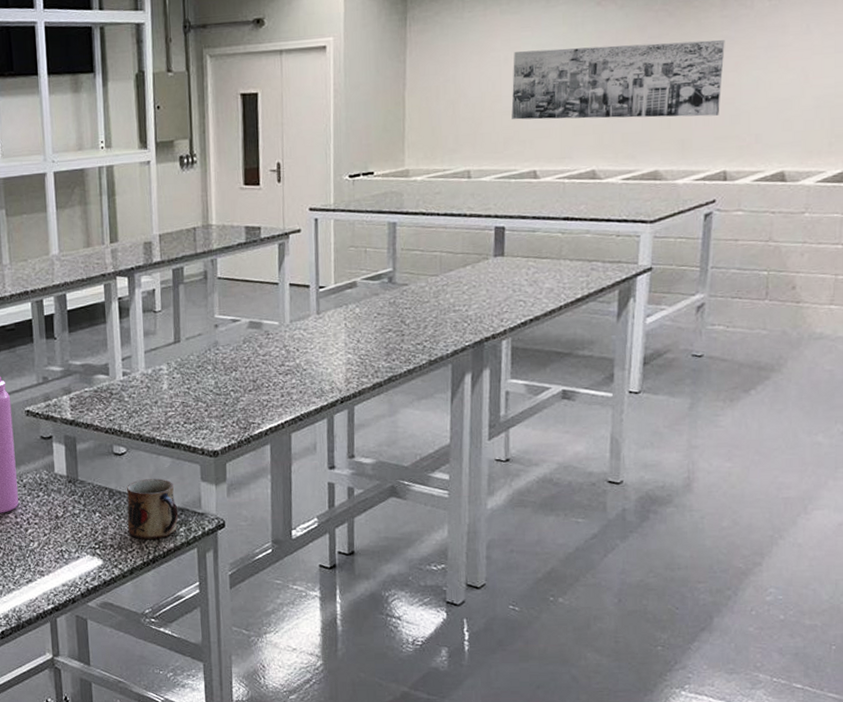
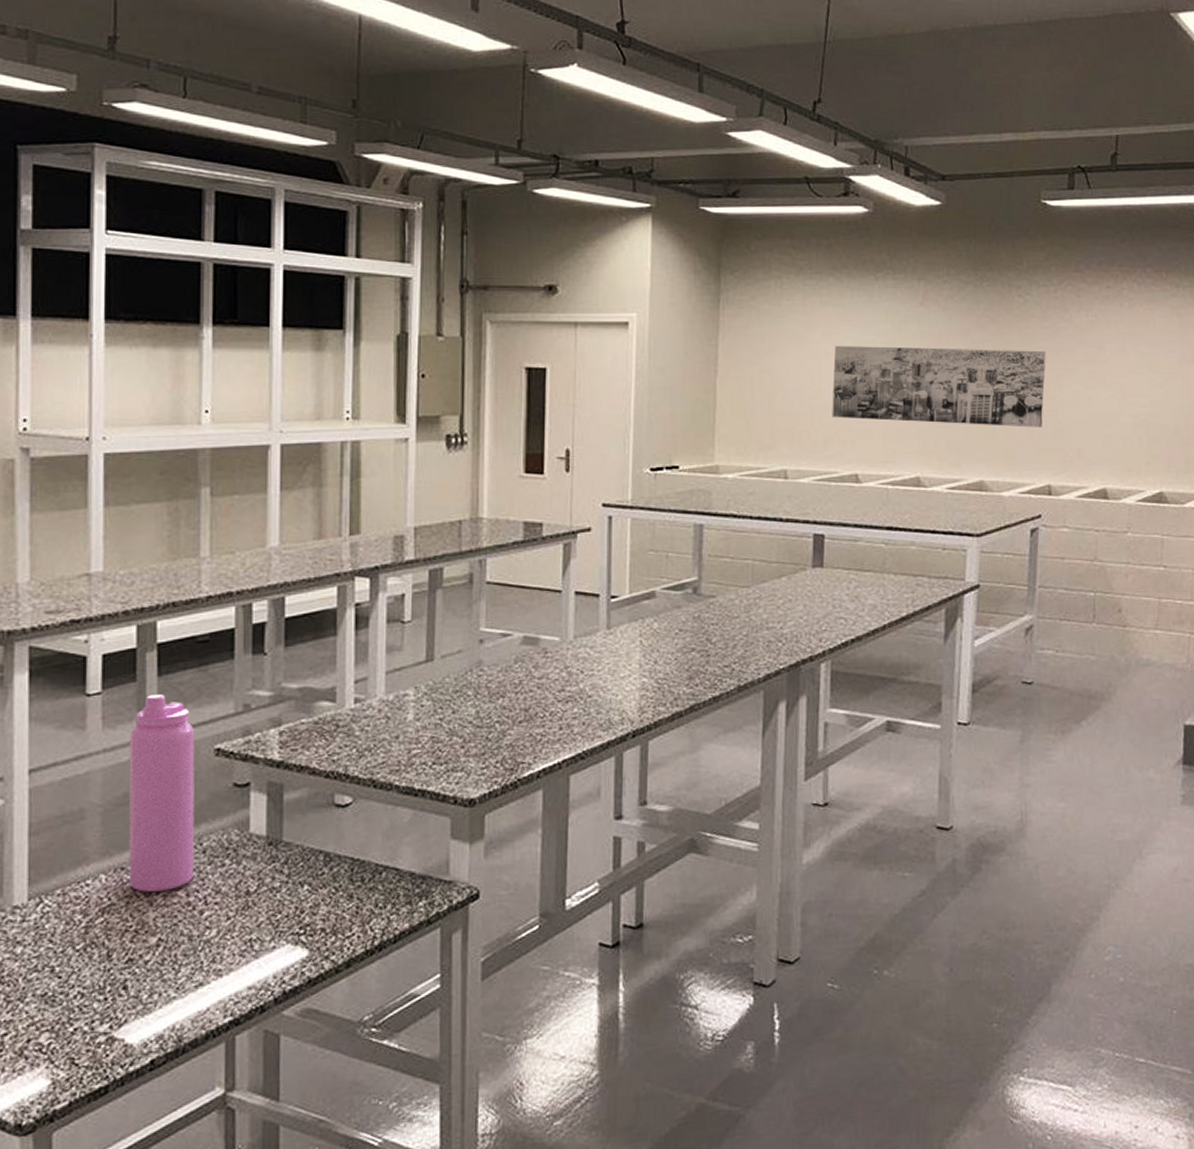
mug: present [126,479,178,539] -> none [347,837,418,919]

